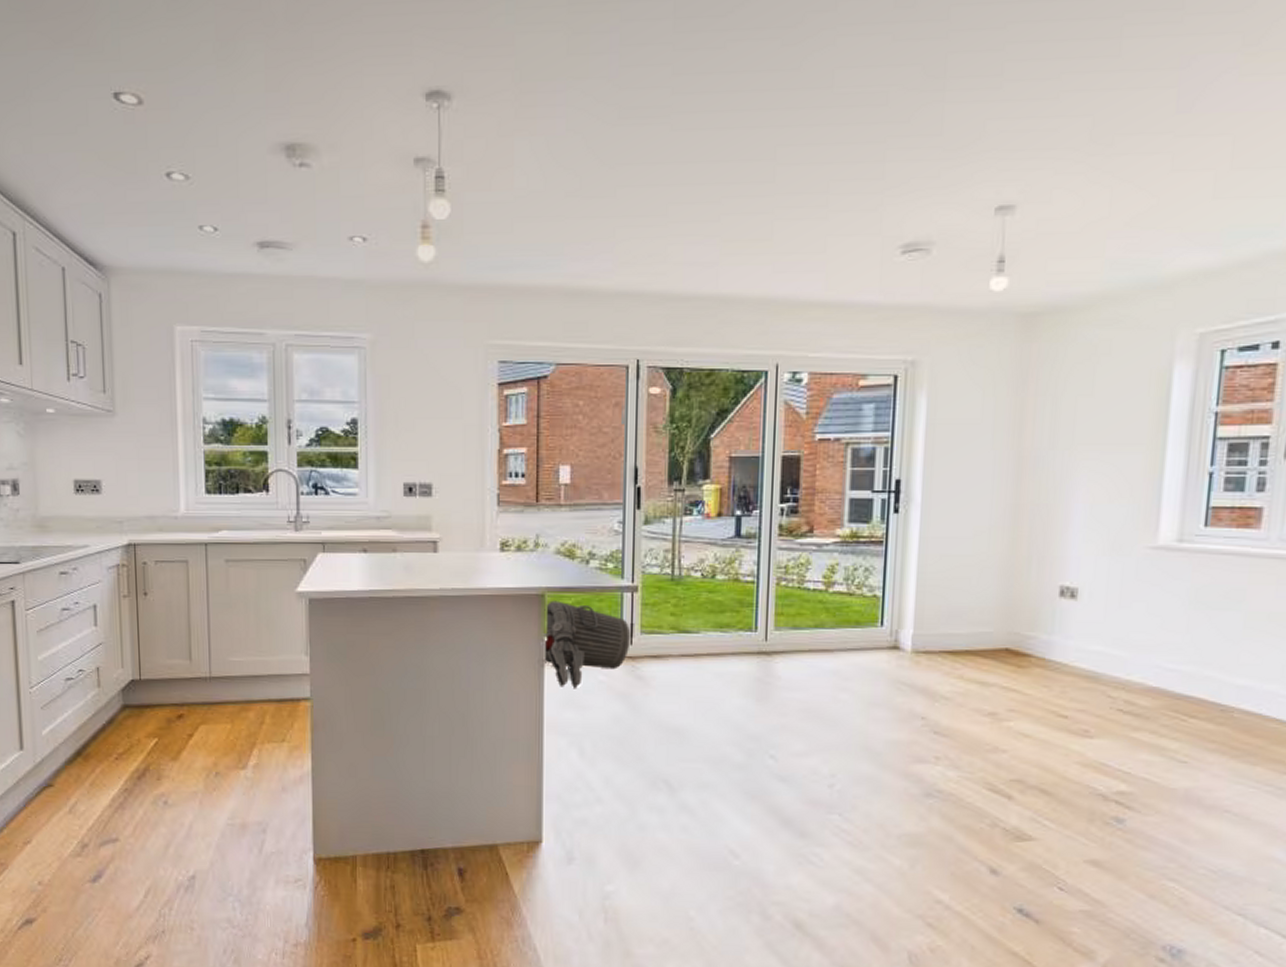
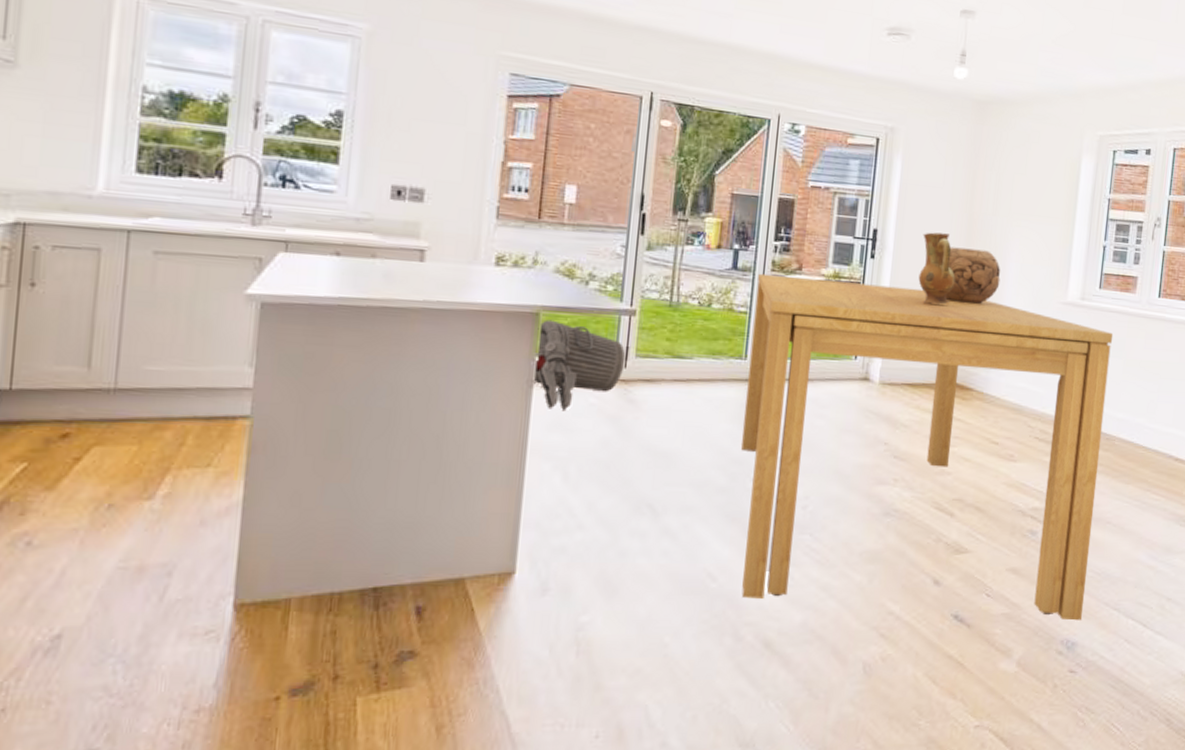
dining table: none [757,539,1228,925] -> present [741,273,1114,621]
ceramic jug: none [954,477,1002,560] -> present [918,232,956,305]
decorative bowl: none [990,492,1063,556] -> present [945,247,1001,304]

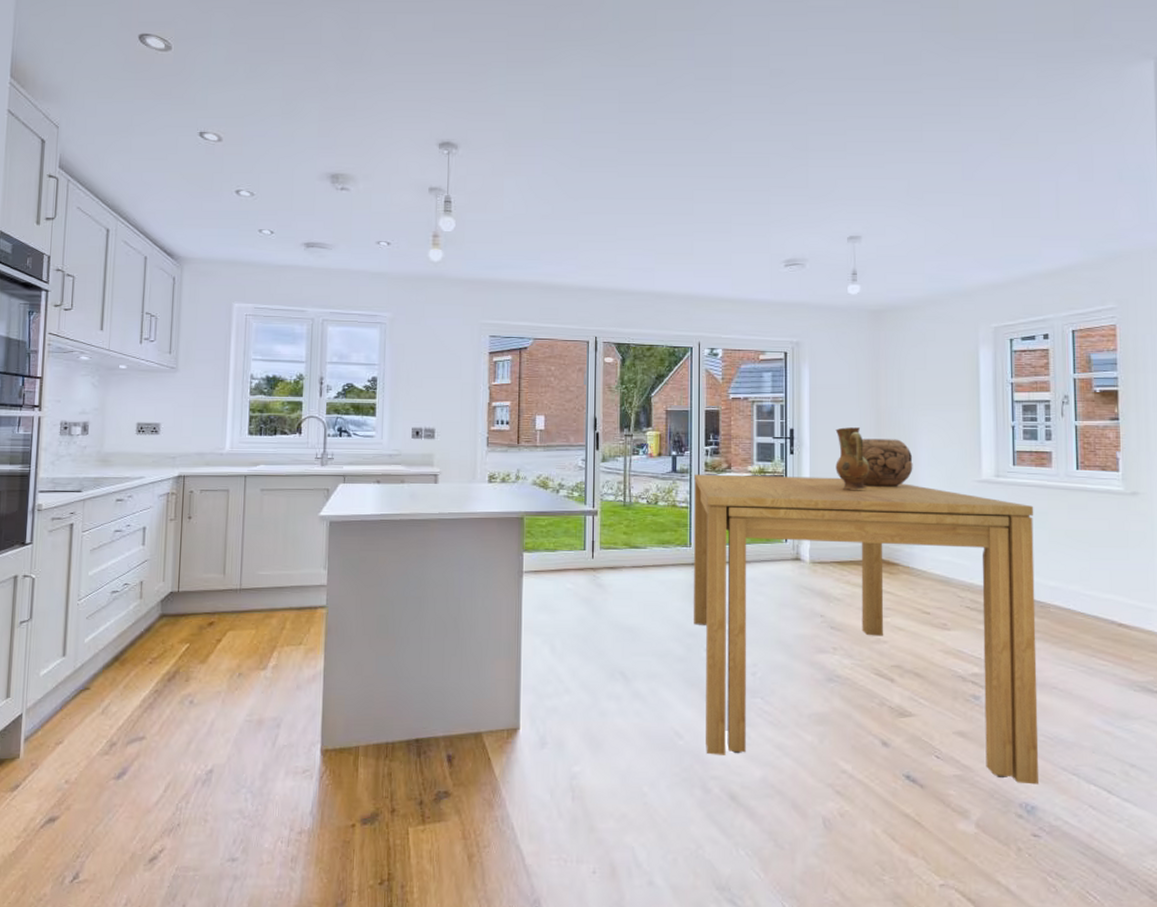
trash can: present [534,319,626,412] -> none [523,522,592,596]

